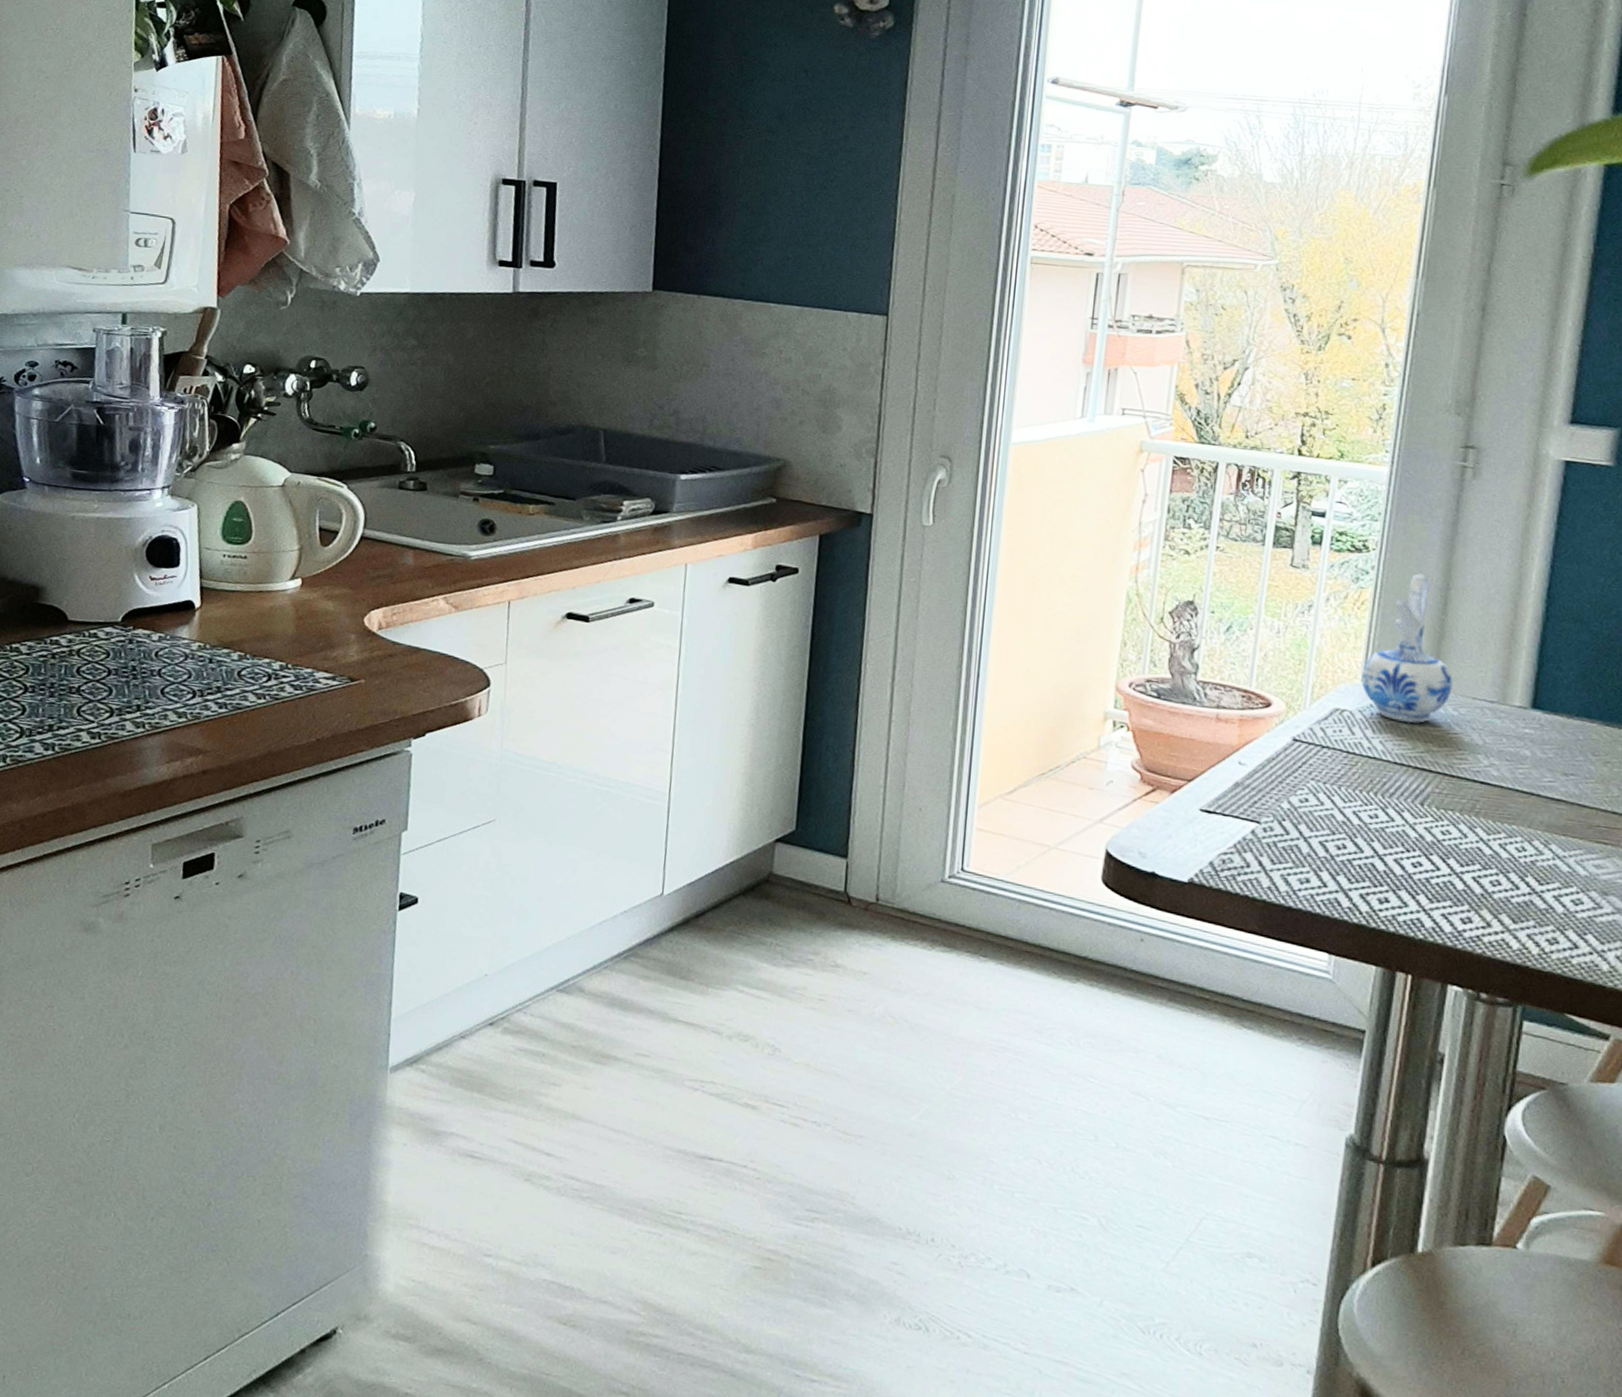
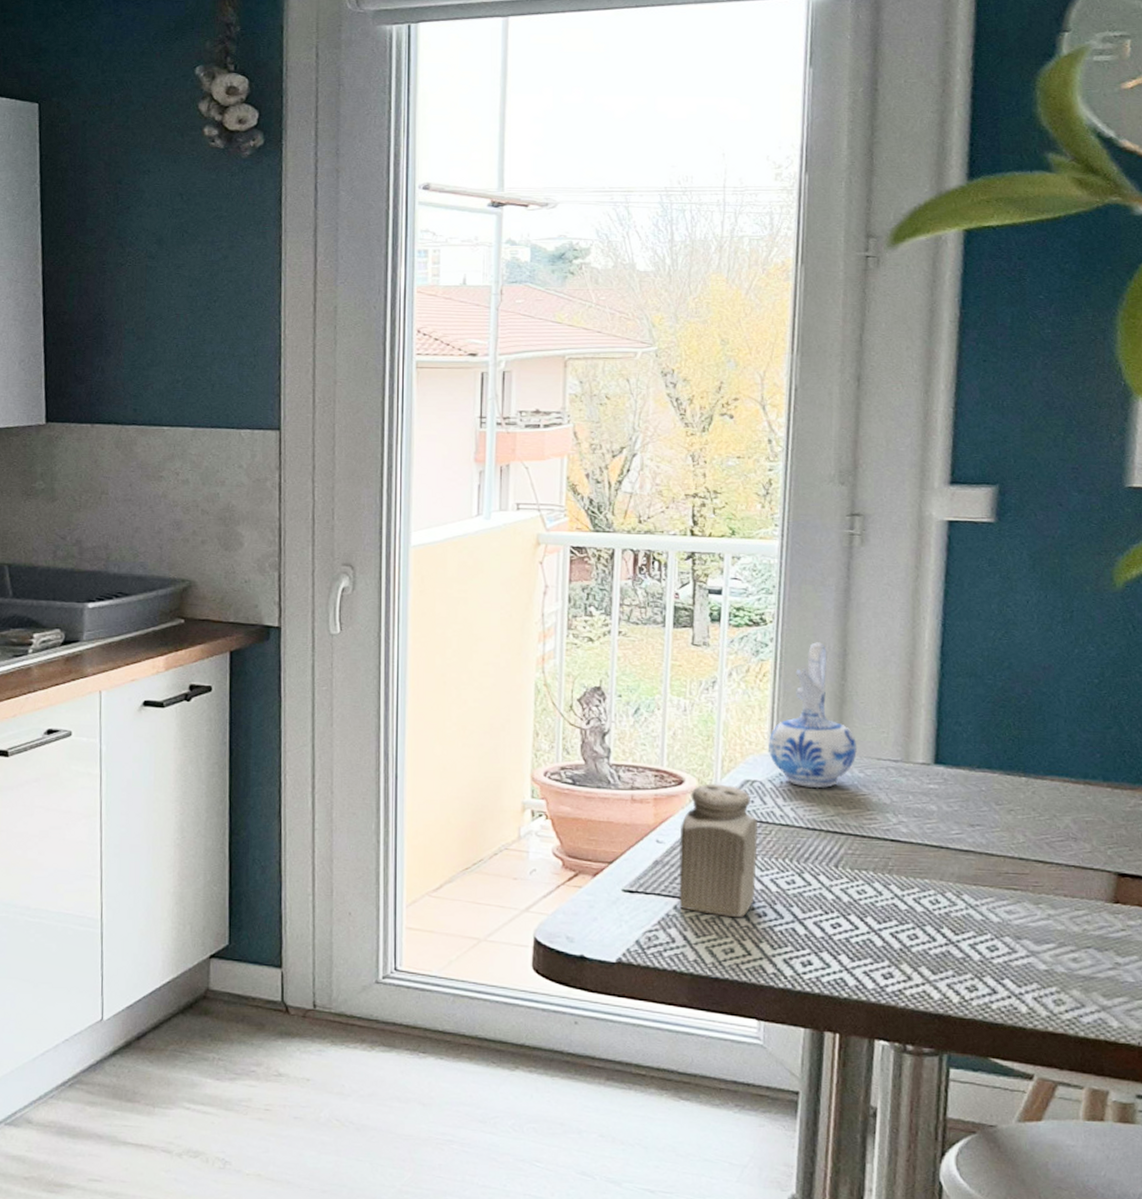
salt shaker: none [1257,708,1344,848] -> present [679,783,759,918]

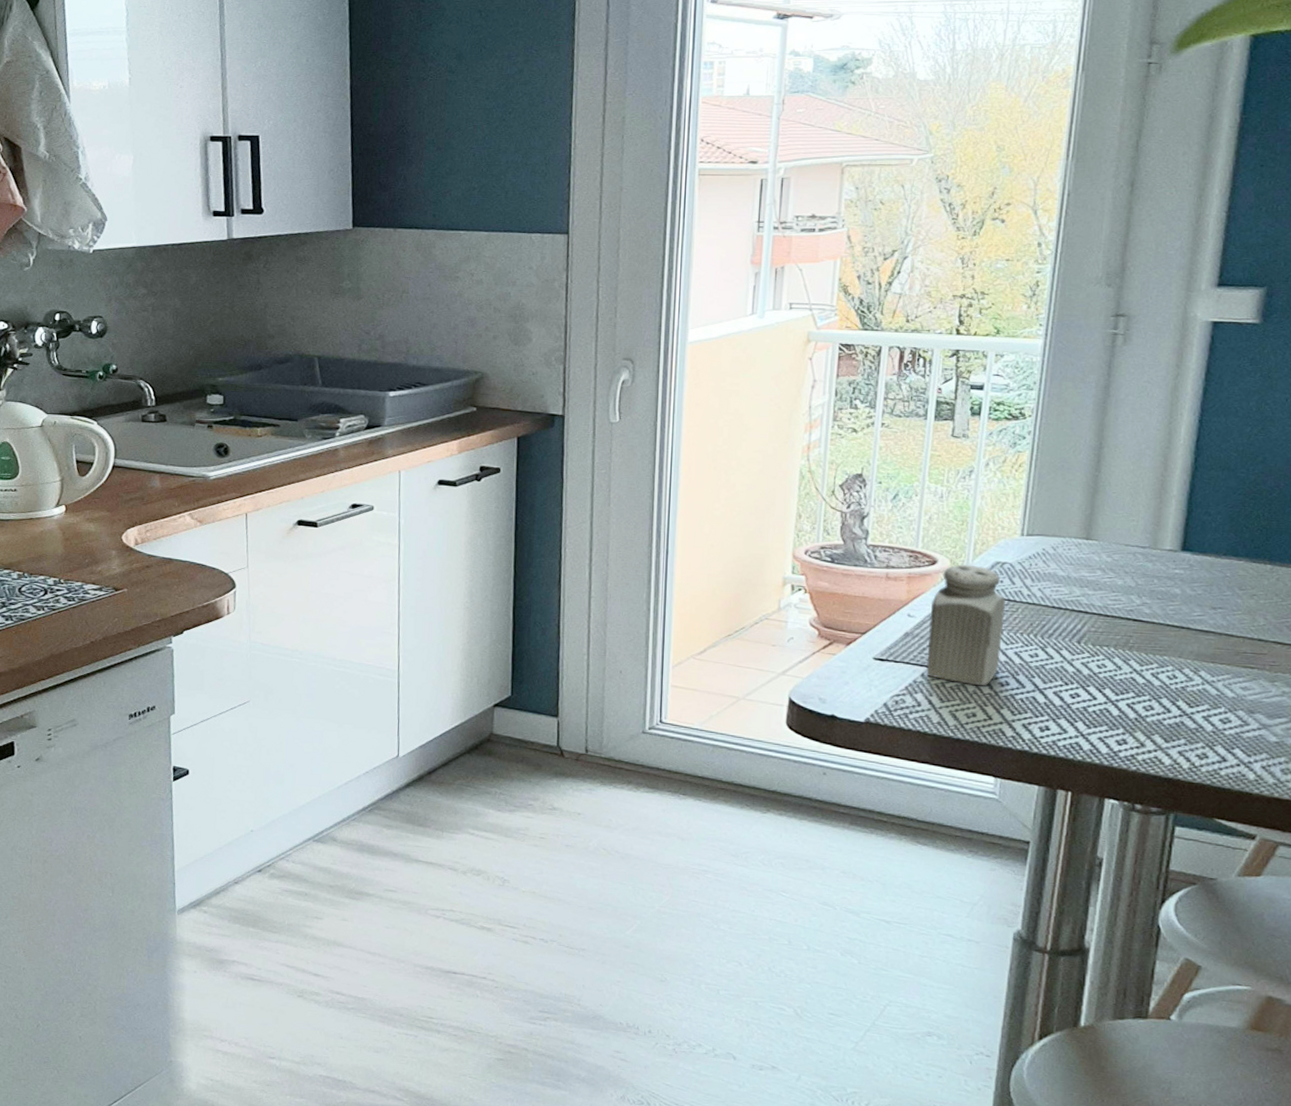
ceramic pitcher: present [769,642,857,789] -> none [1020,435,1106,571]

